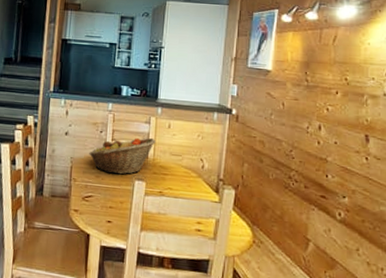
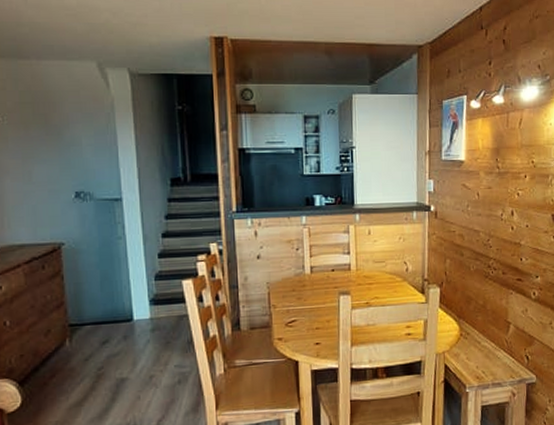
fruit basket: present [89,137,155,175] -> none [287,247,357,293]

